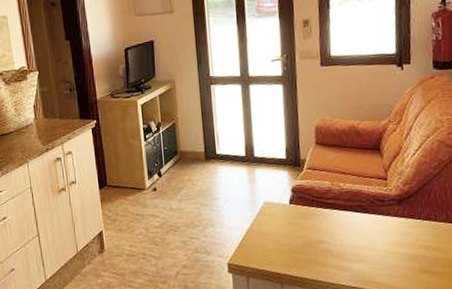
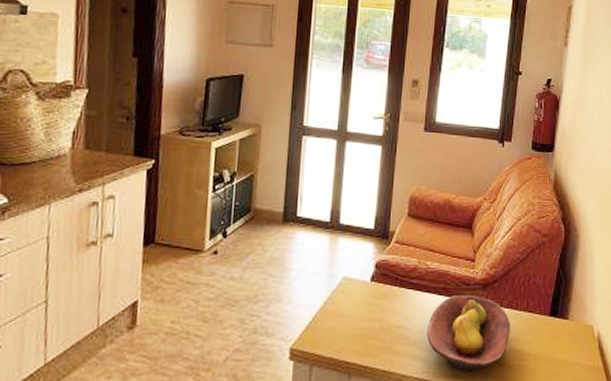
fruit bowl: none [348,211,432,279] -> present [426,296,510,371]

